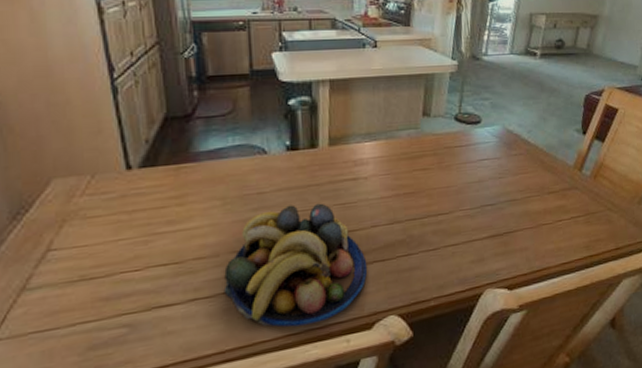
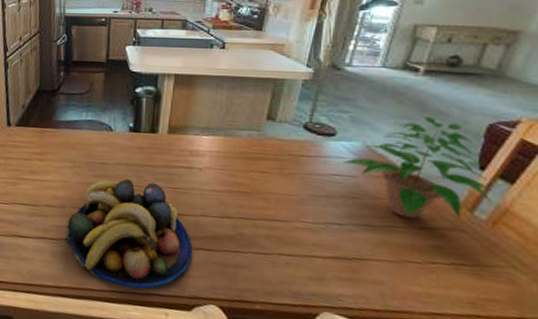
potted plant: none [490,93,592,187] -> present [344,115,492,219]

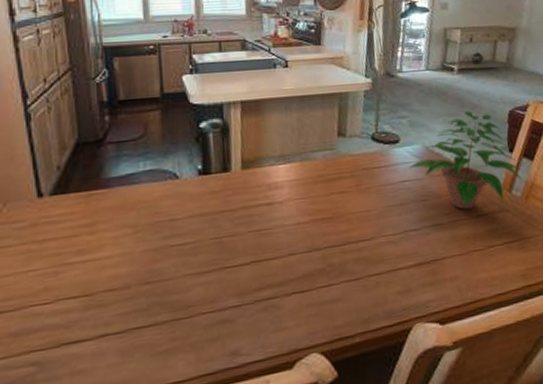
fruit bowl: present [65,179,193,289] -> none [135,229,287,367]

